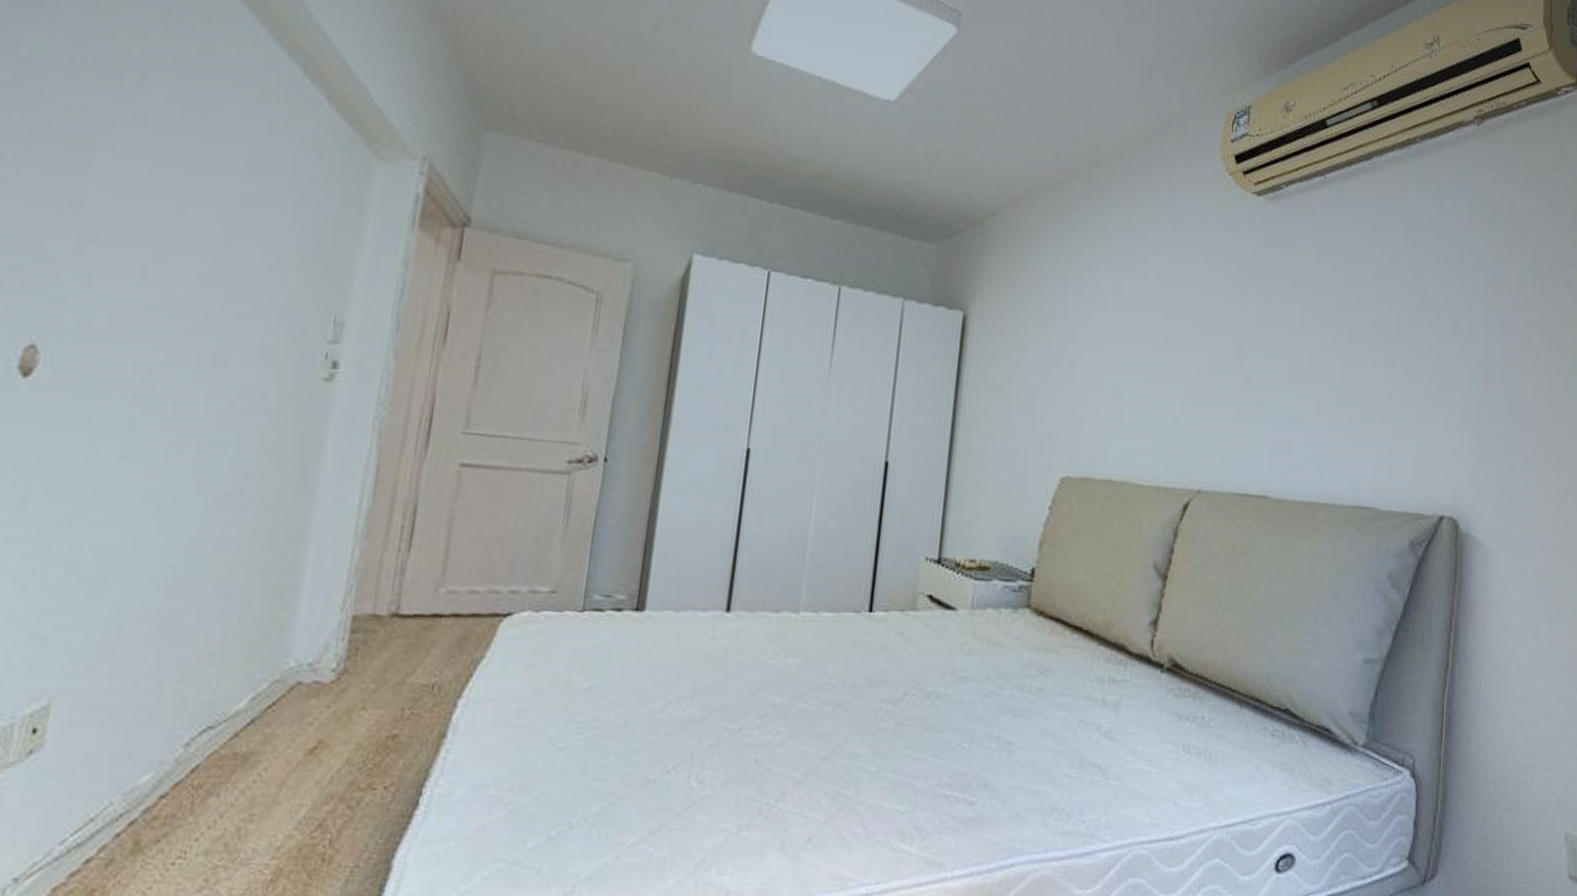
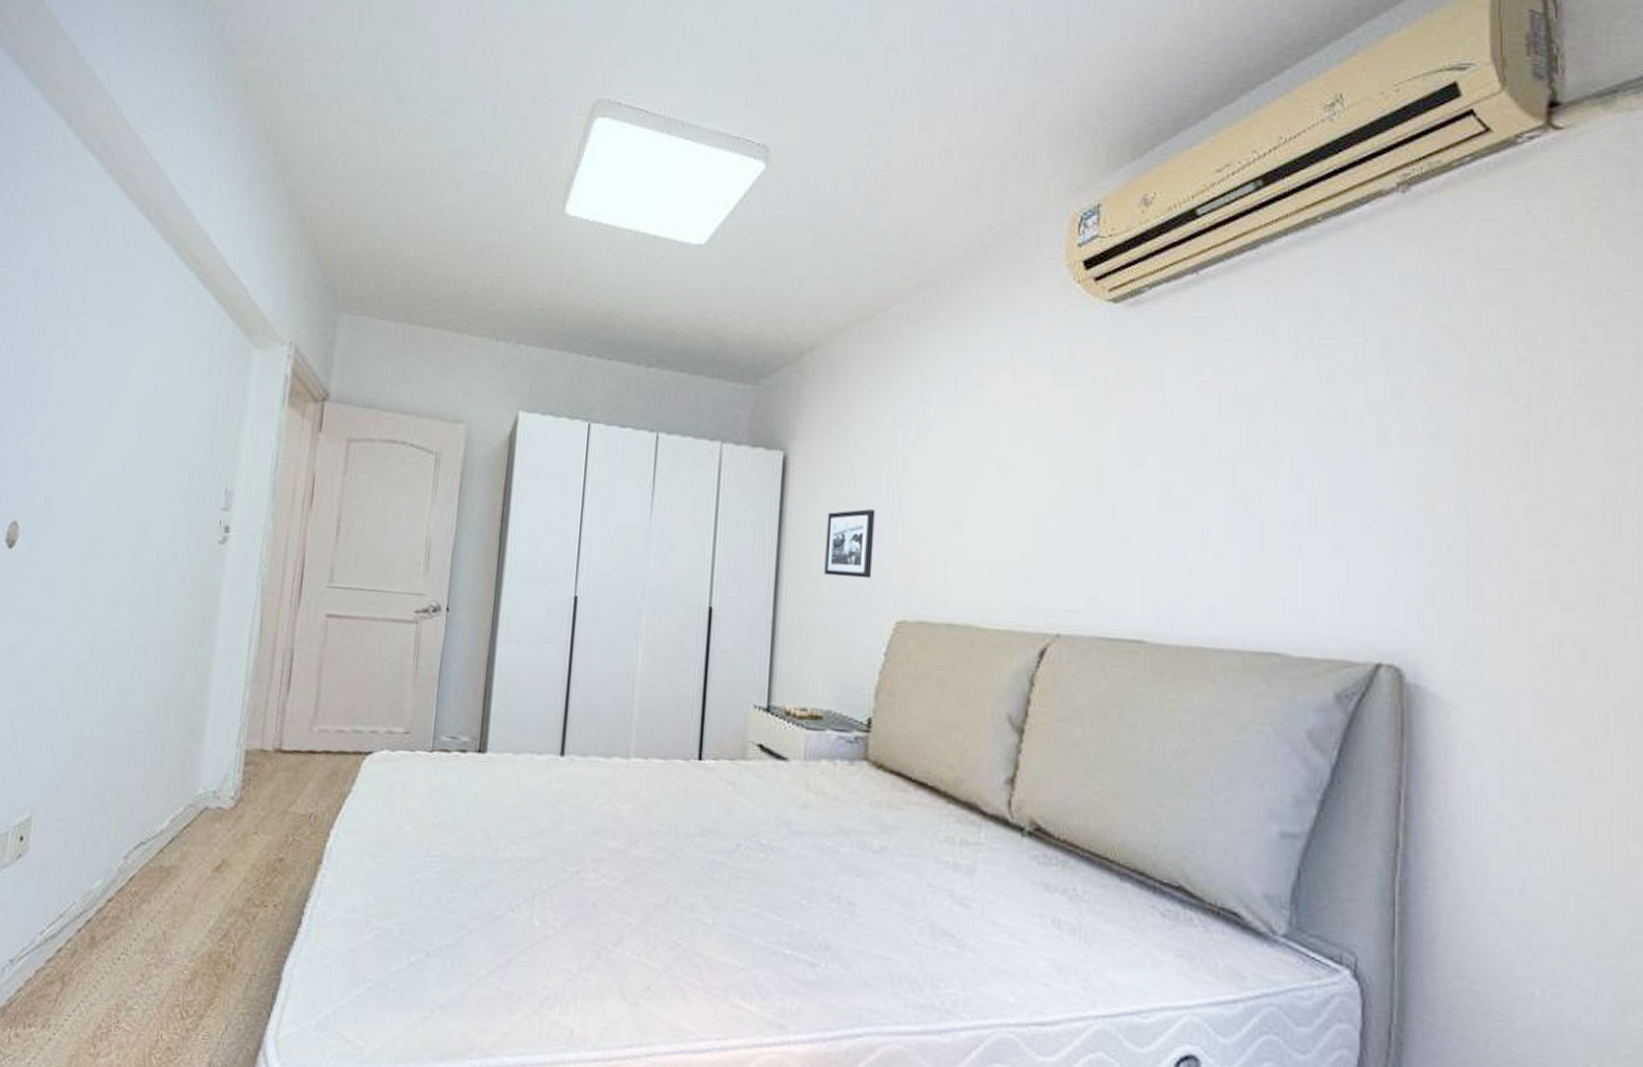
picture frame: none [997,370,1047,437] -> present [824,509,876,579]

